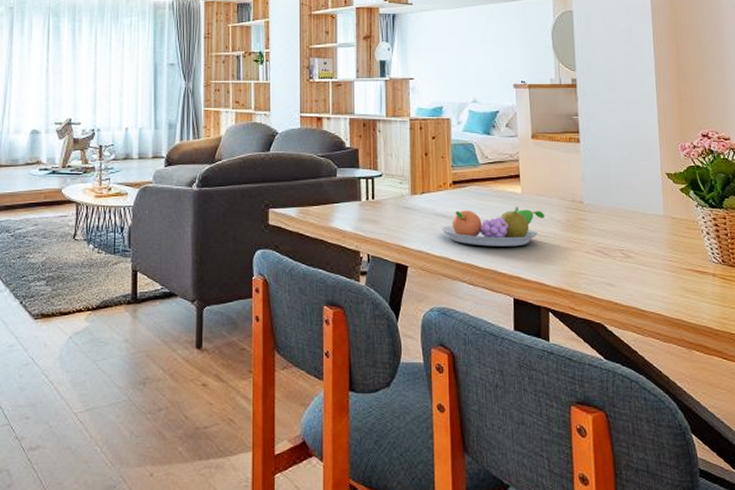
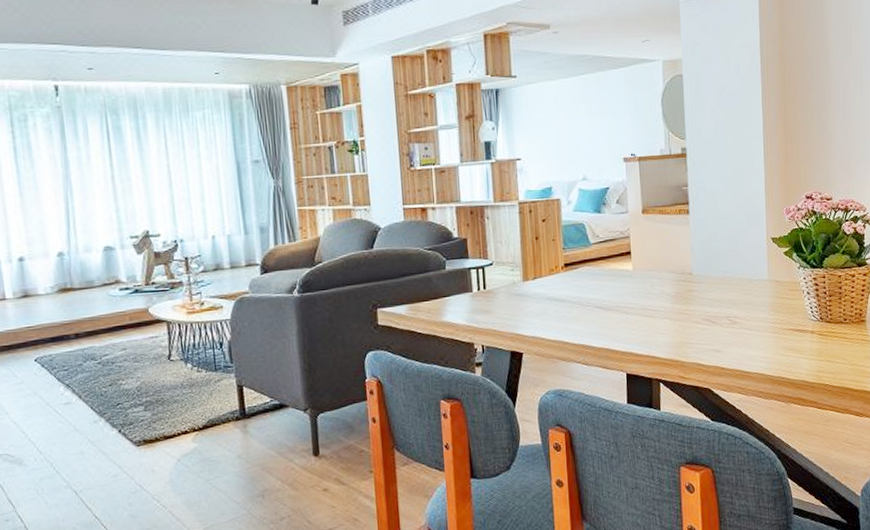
fruit bowl: present [441,205,545,247] -> none [554,283,656,326]

